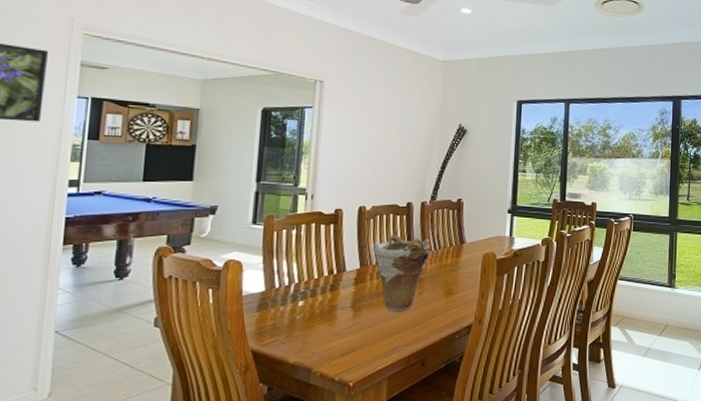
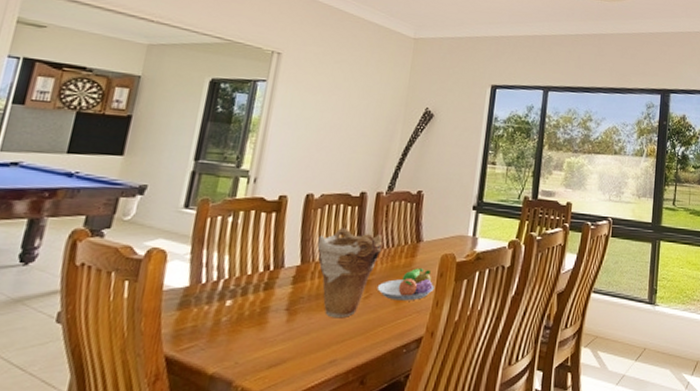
fruit bowl: none [429,266,479,295] -> present [377,268,434,301]

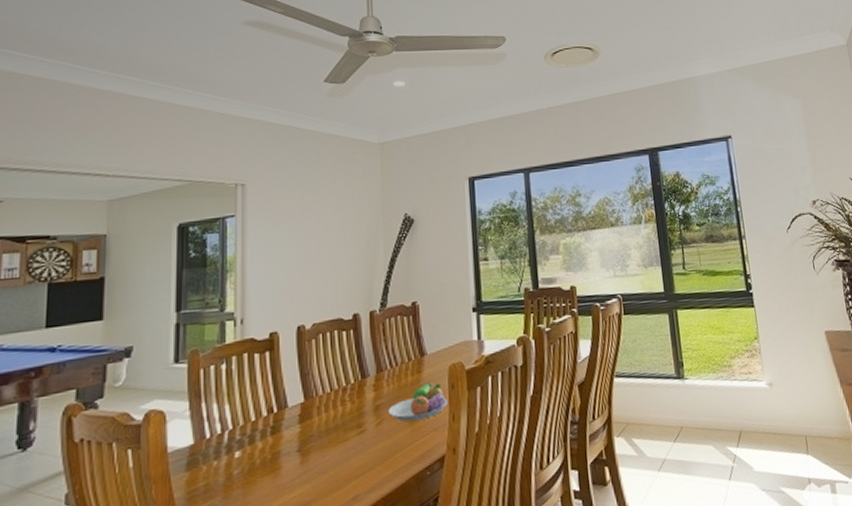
vase: present [317,227,382,319] -> none [318,354,386,452]

